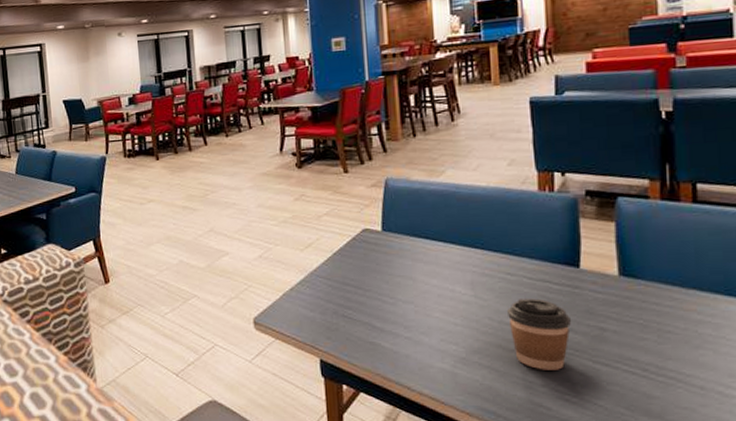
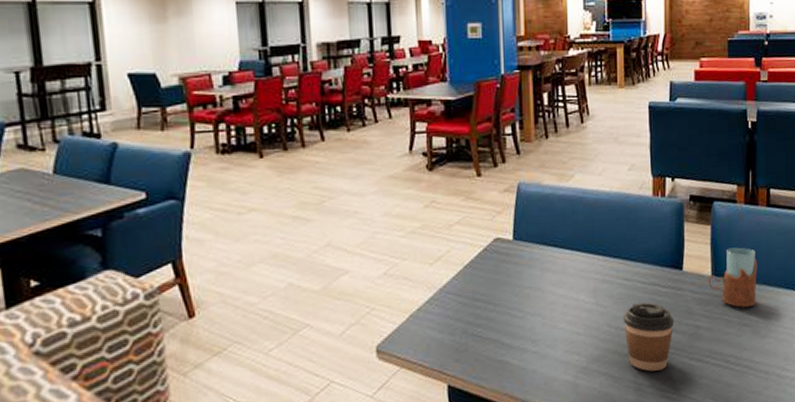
drinking glass: none [614,246,683,312] -> present [708,247,758,308]

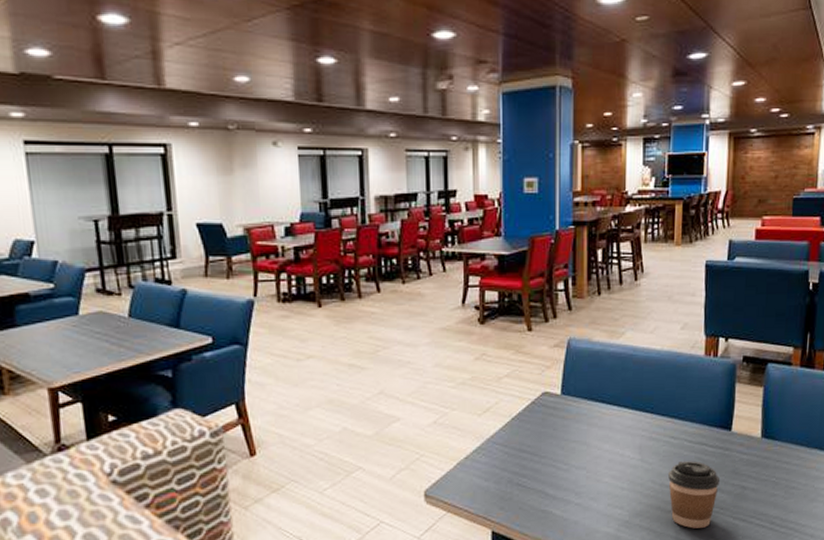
drinking glass: present [708,247,758,308] -> none [757,410,810,470]

